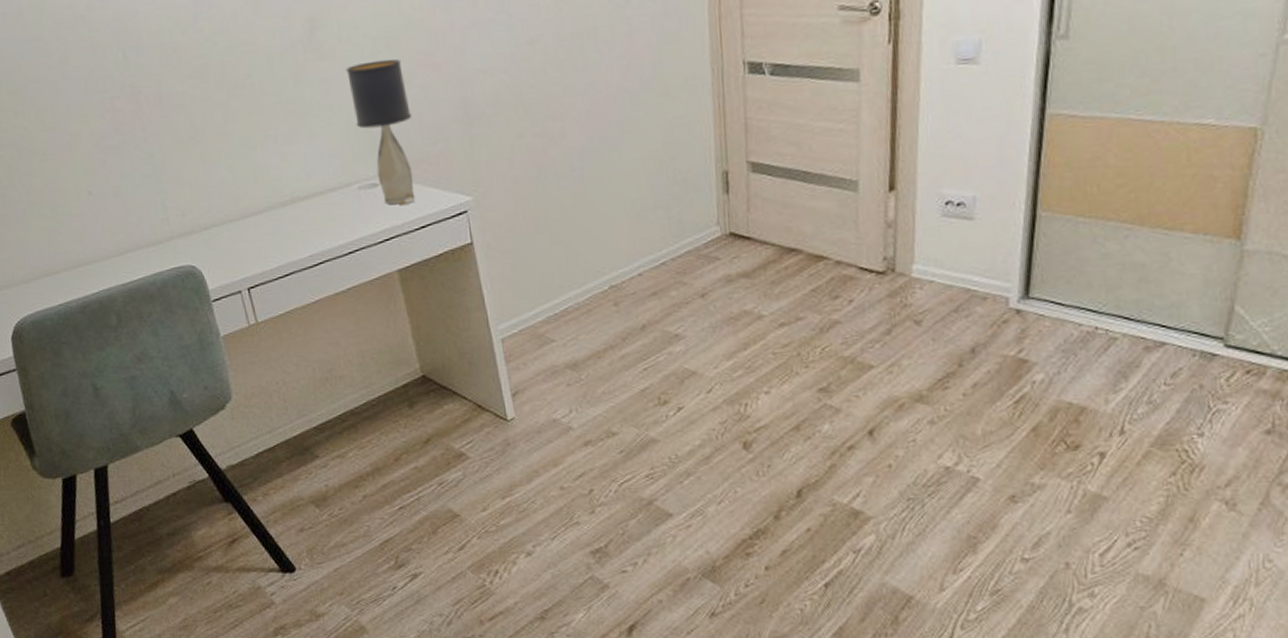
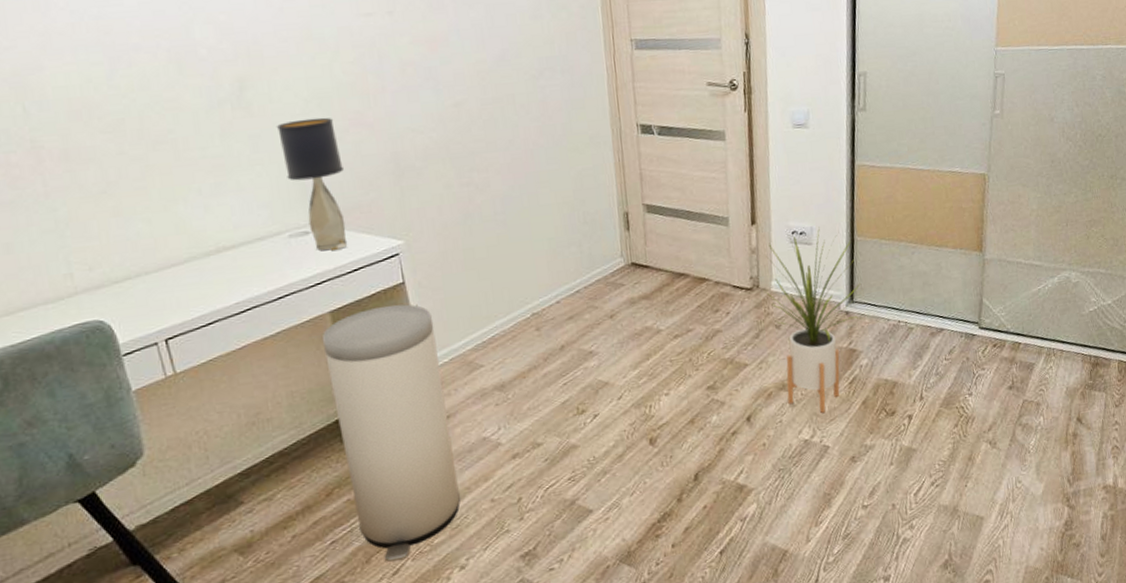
pedal bin: none [390,266,528,536] -> present [322,304,460,562]
house plant: none [902,196,1042,436] -> present [764,227,863,413]

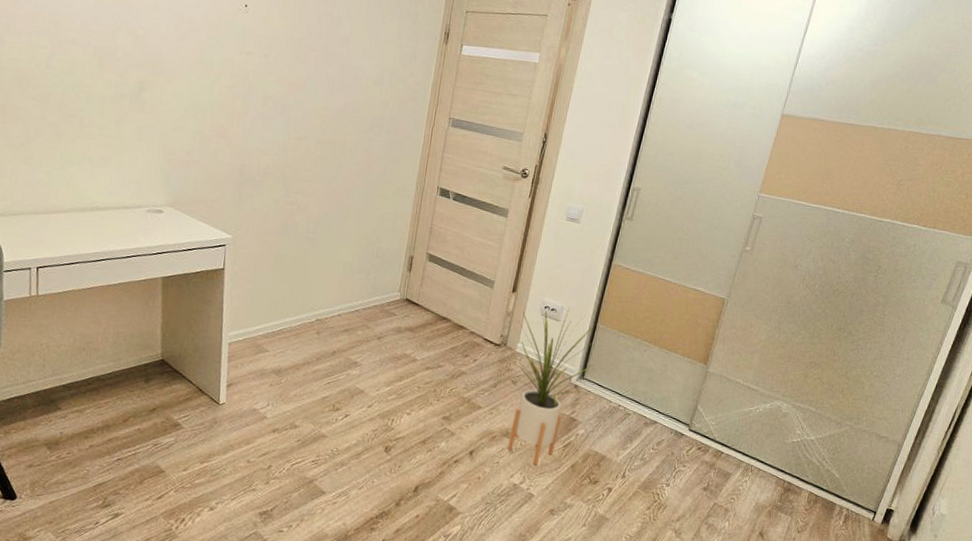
table lamp: present [276,117,348,251] -> none [157,122,203,231]
pedal bin: present [322,304,460,562] -> none [141,282,239,489]

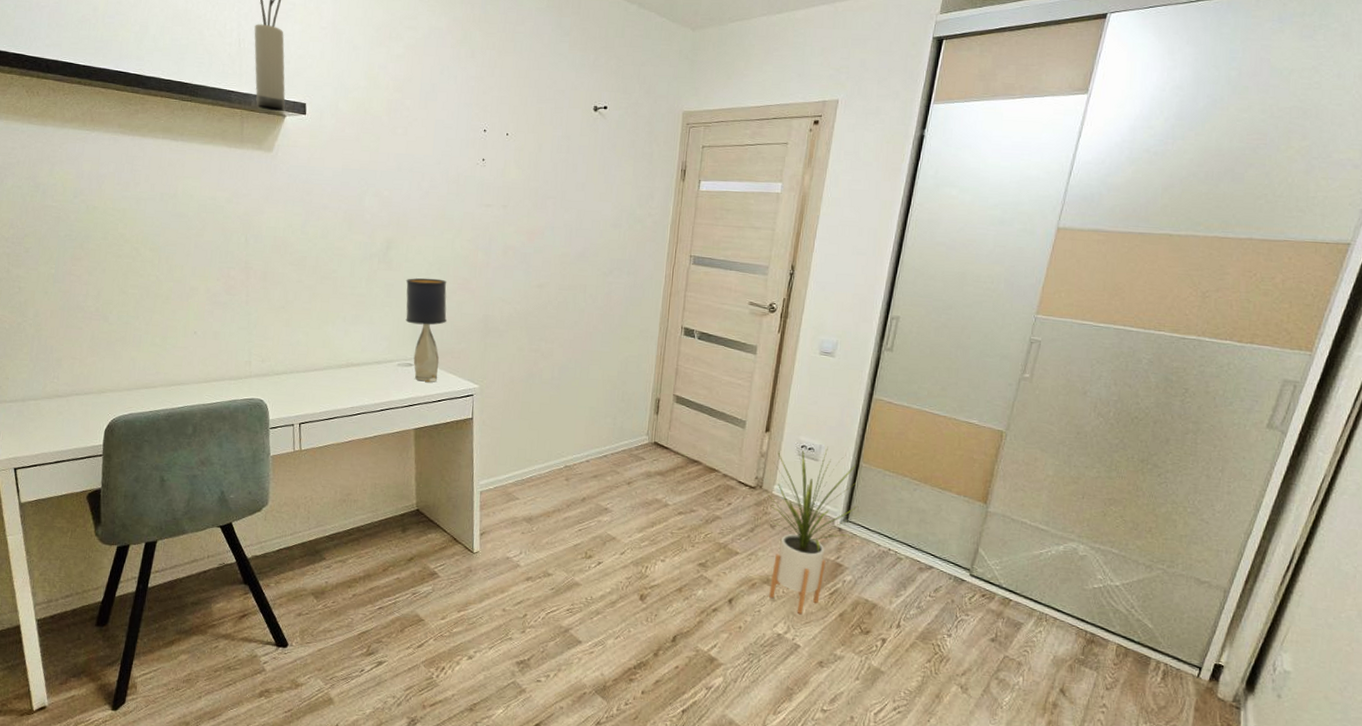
table lamp: none [157,122,203,231] -> present [405,278,447,382]

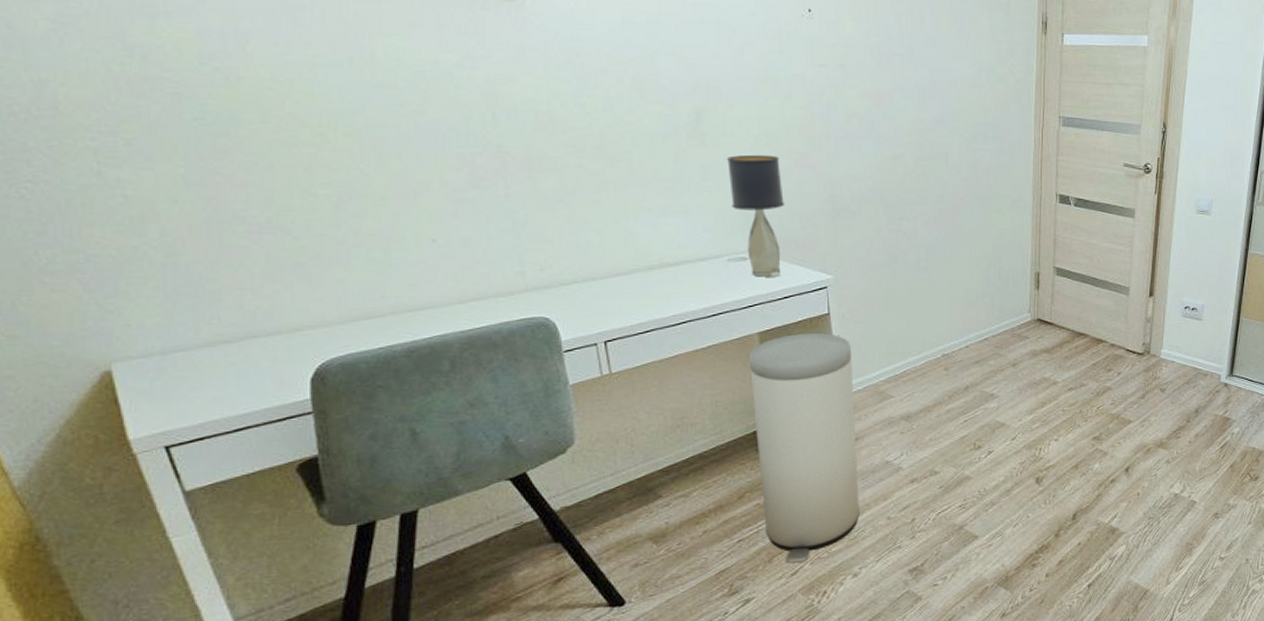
pedal bin: none [401,433,488,637] -> present [748,332,859,563]
house plant: present [766,446,858,614] -> none [1154,305,1241,471]

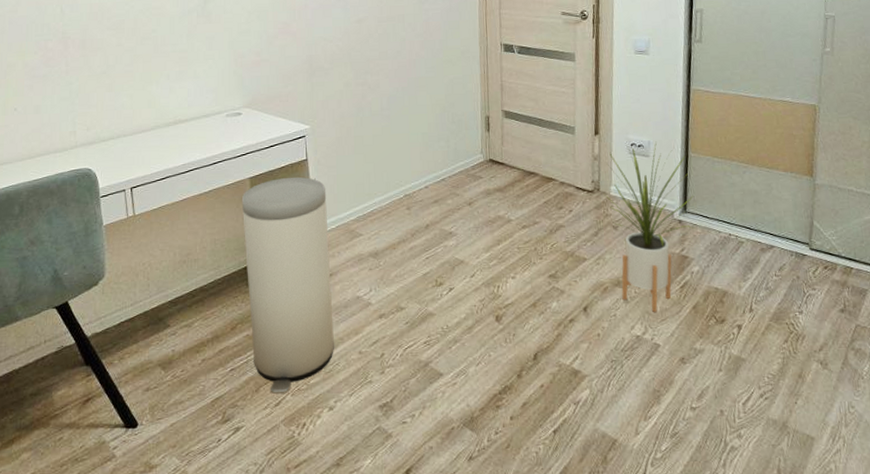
table lamp: present [726,154,784,277] -> none [226,26,271,129]
house plant: none [1154,305,1241,471] -> present [604,141,695,312]

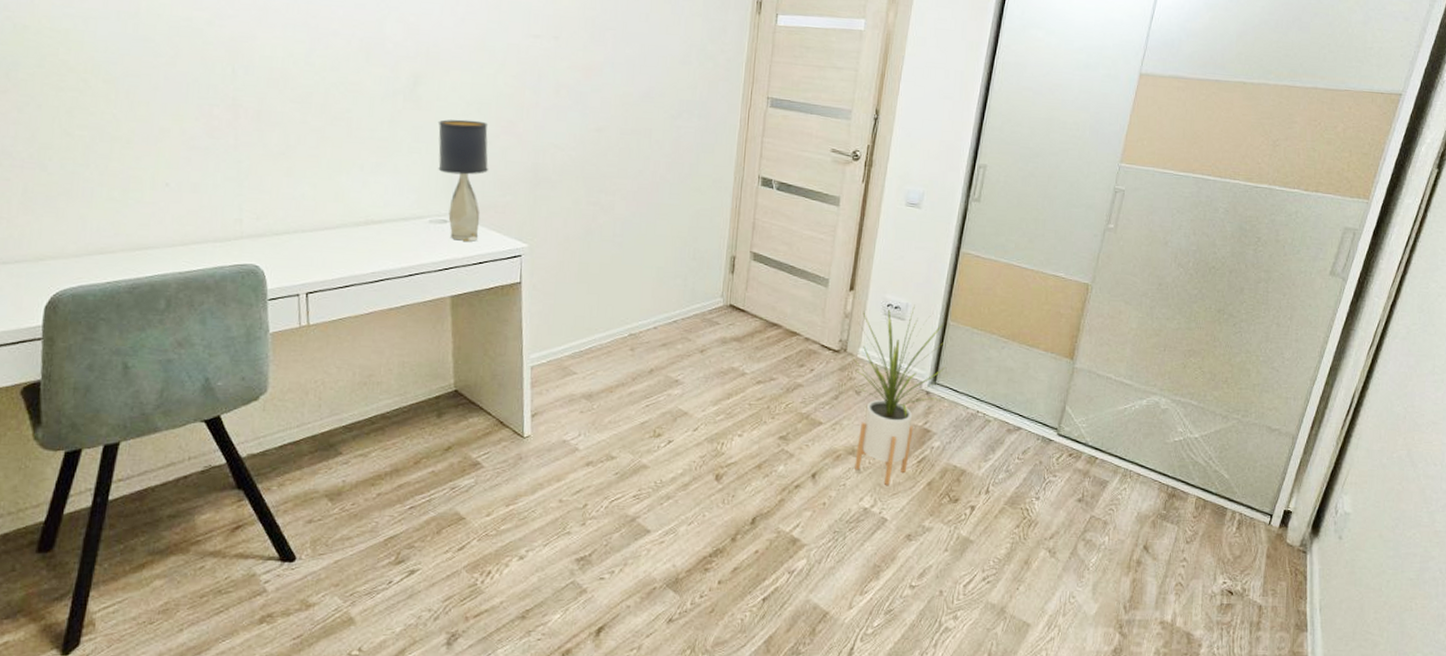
table lamp: none [226,26,271,129] -> present [437,119,489,242]
pedal bin: present [241,176,334,394] -> none [437,300,540,537]

